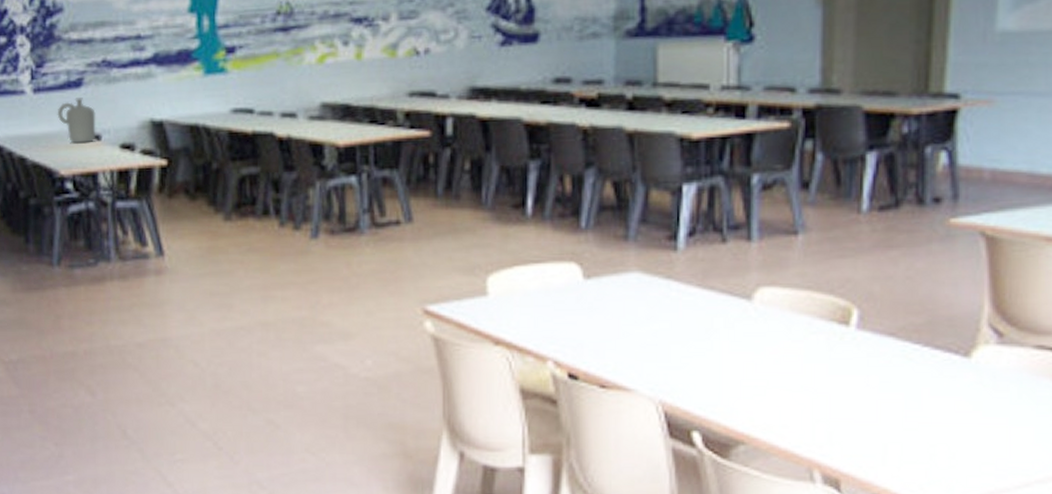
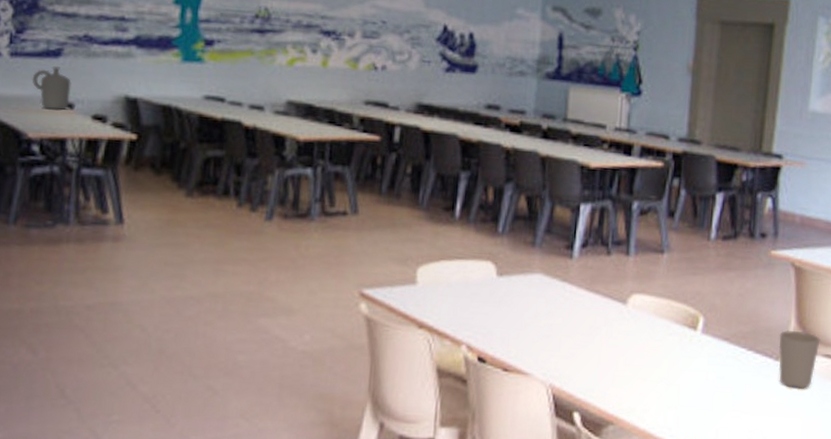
cup: none [967,318,1029,391] -> present [778,331,821,389]

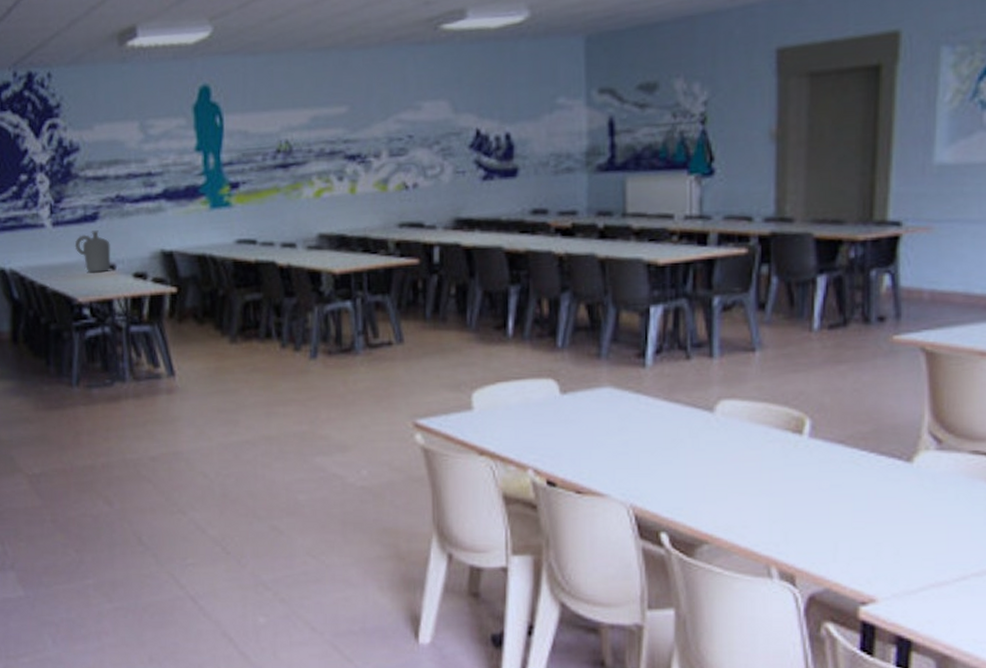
cup: present [778,331,821,389] -> none [909,426,965,492]

